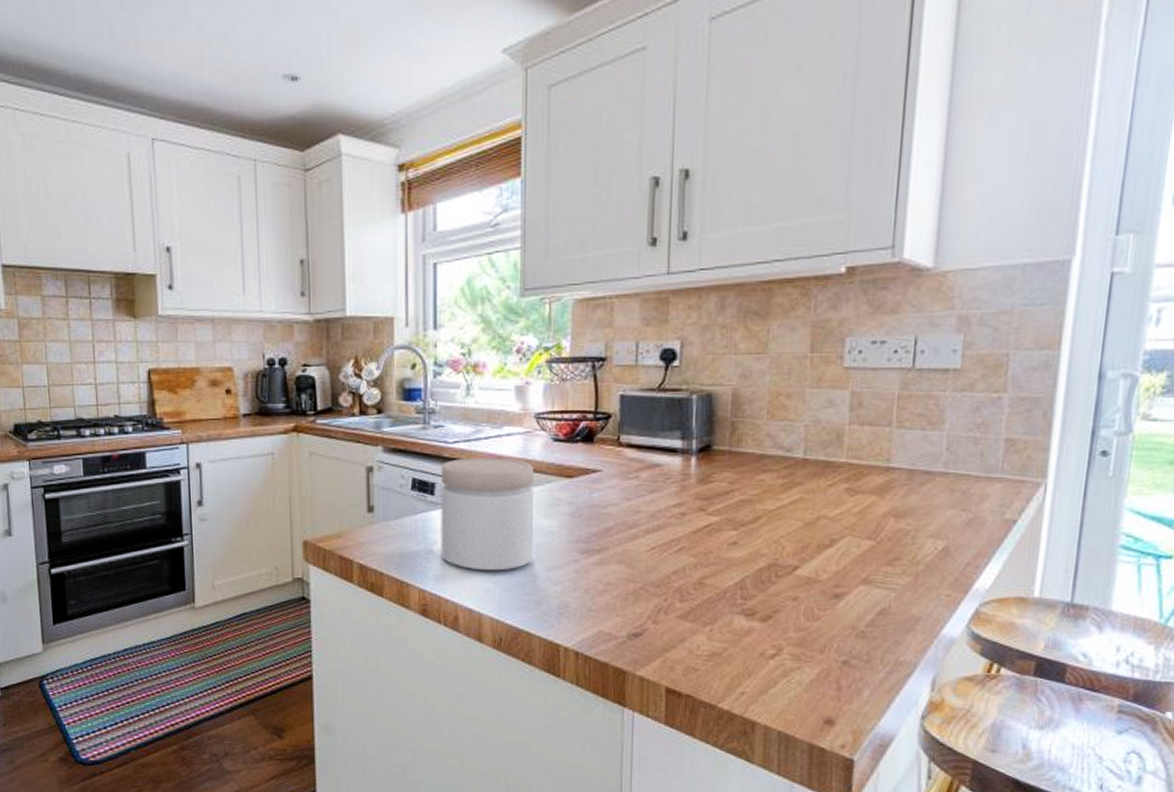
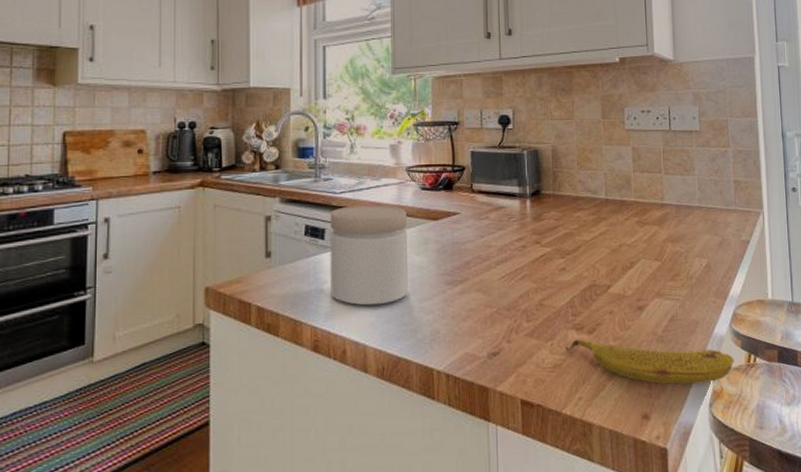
fruit: none [728,626,967,691] -> present [565,339,734,385]

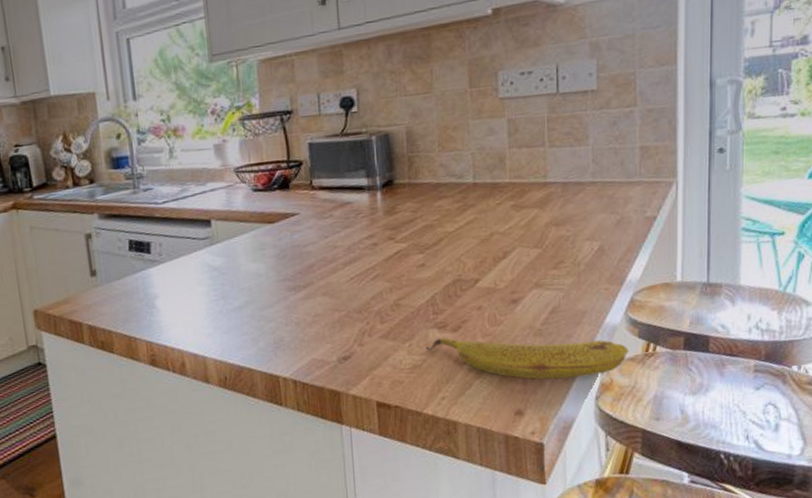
jar: present [330,205,409,306] -> none [154,212,247,318]

